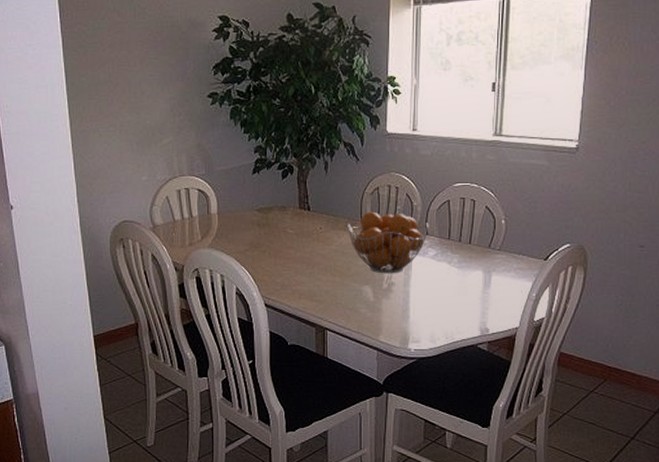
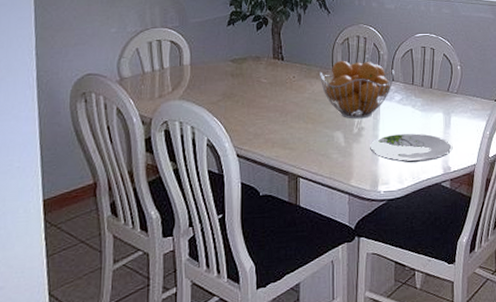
plate: none [400,292,492,322] -> present [370,133,453,163]

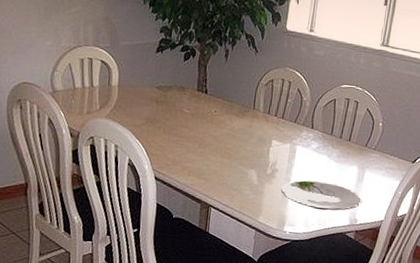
fruit basket: present [320,60,395,119] -> none [240,101,315,161]

